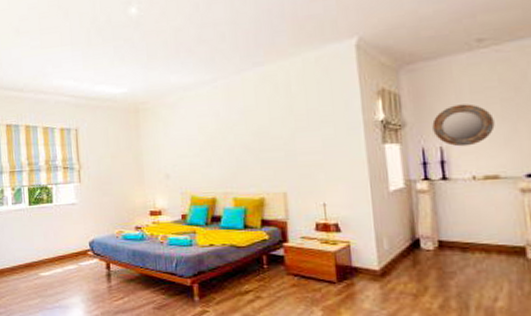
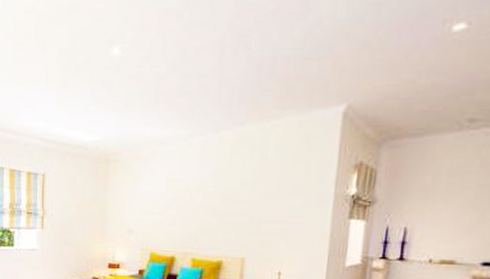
home mirror: present [432,104,495,147] -> none [401,186,465,230]

